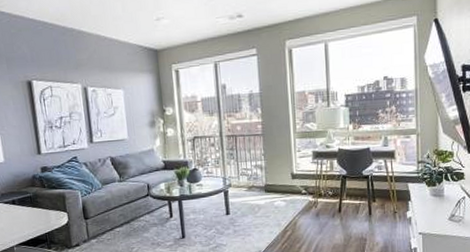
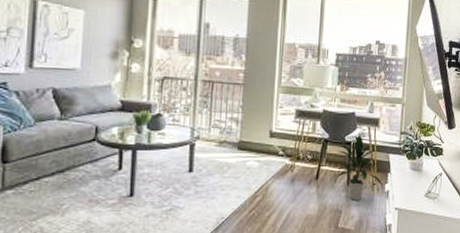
indoor plant: none [356,167,406,229] -> present [337,133,384,200]

